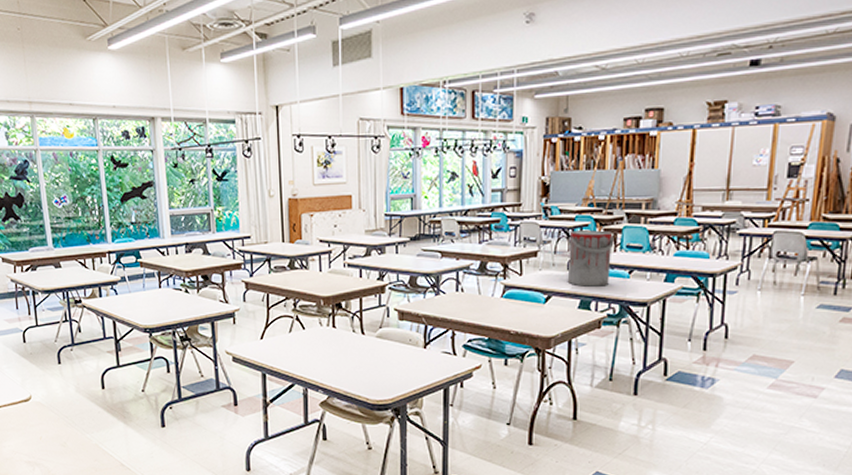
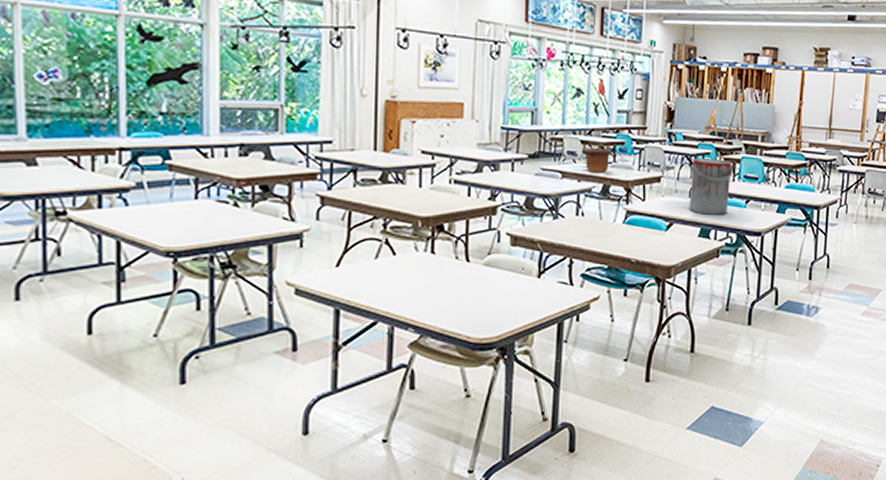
clay pot: none [460,228,487,252] -> present [583,148,611,174]

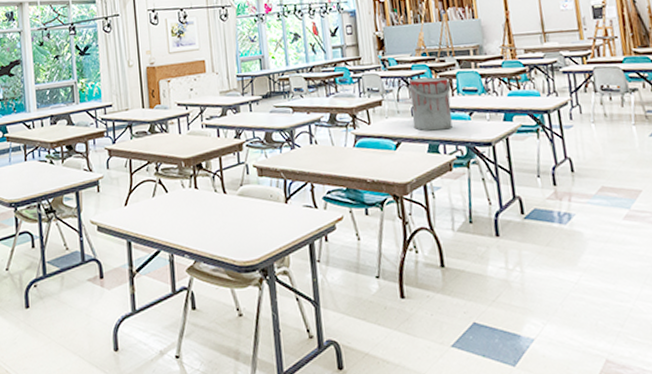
clay pot: present [583,148,611,174] -> none [307,81,333,106]

